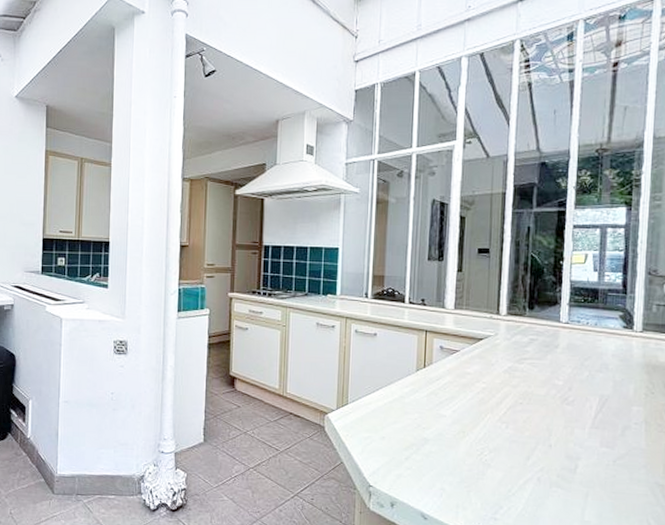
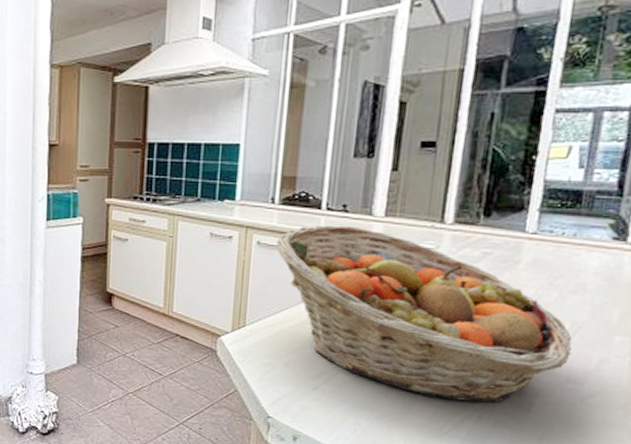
fruit basket: none [371,316,603,467] -> present [276,224,572,403]

